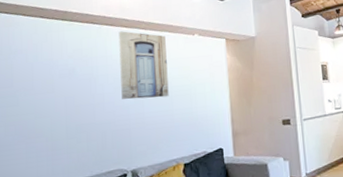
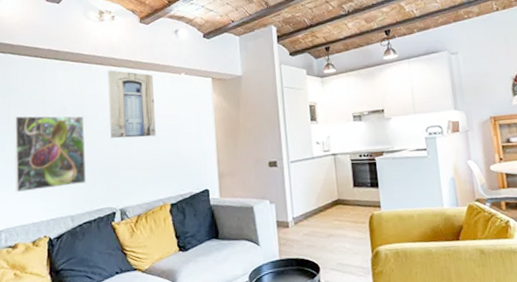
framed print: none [17,76,96,158] -> present [14,115,87,193]

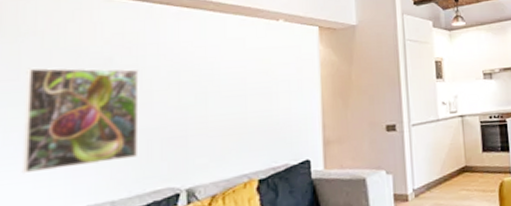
wall art: present [107,70,156,138] -> none [177,12,242,99]

